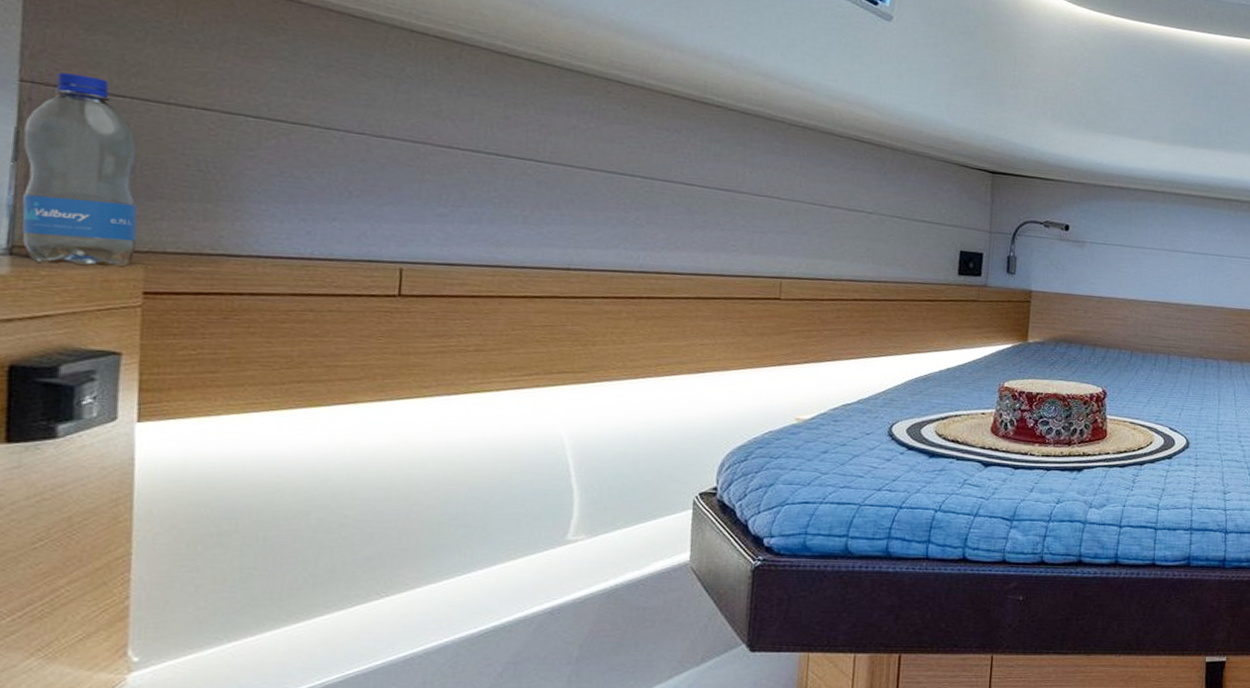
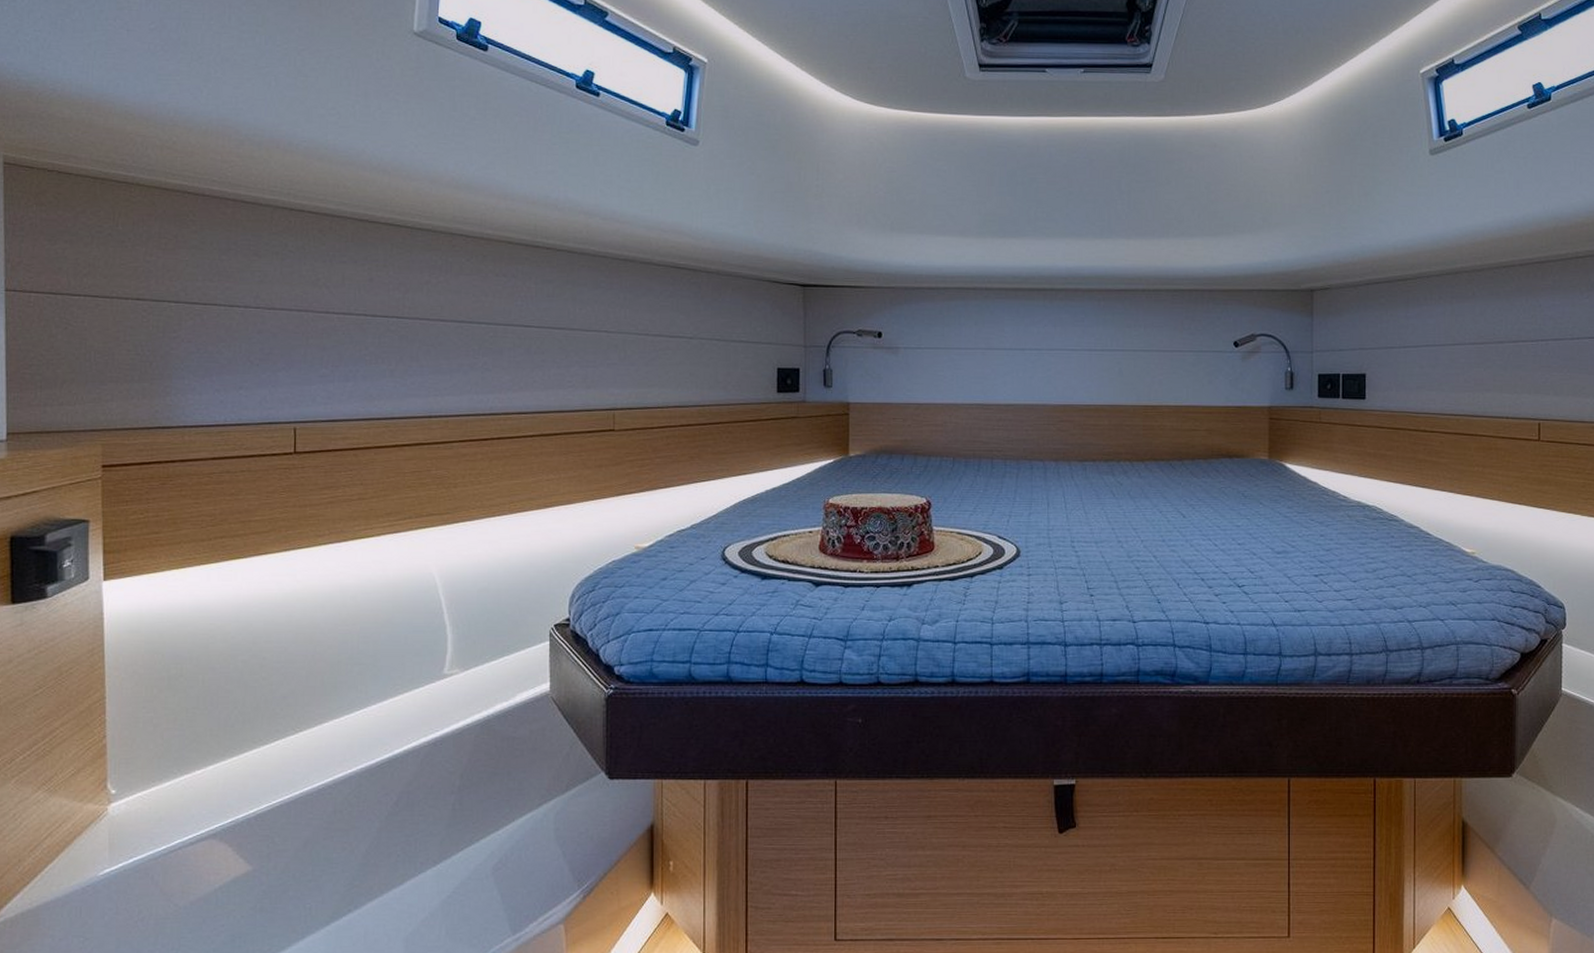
bottle: present [21,73,138,268] -> none [10,280,95,447]

